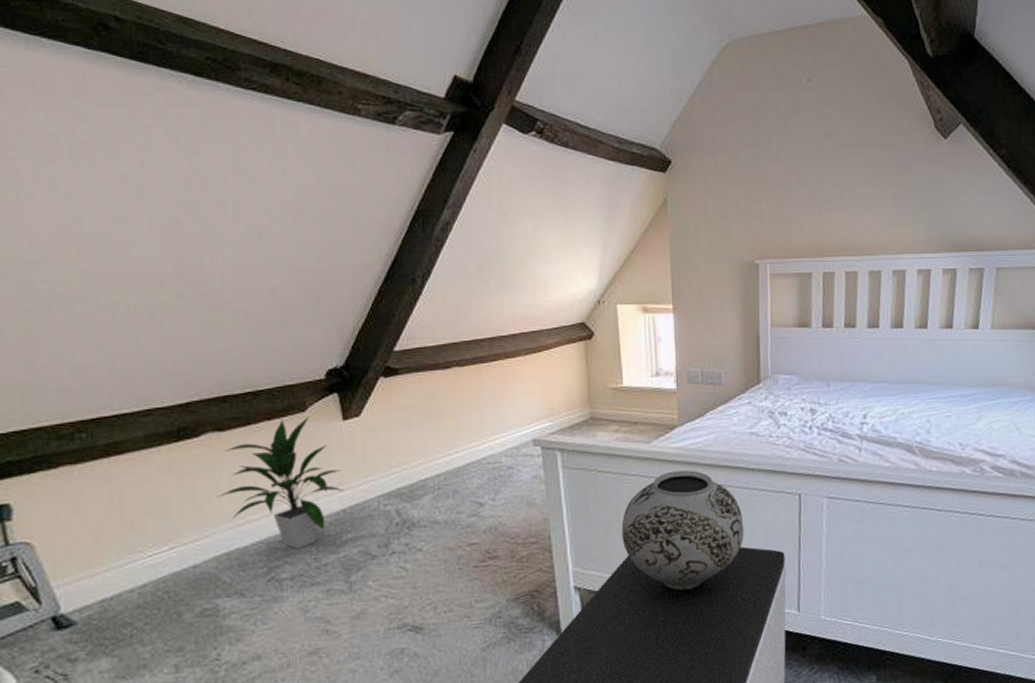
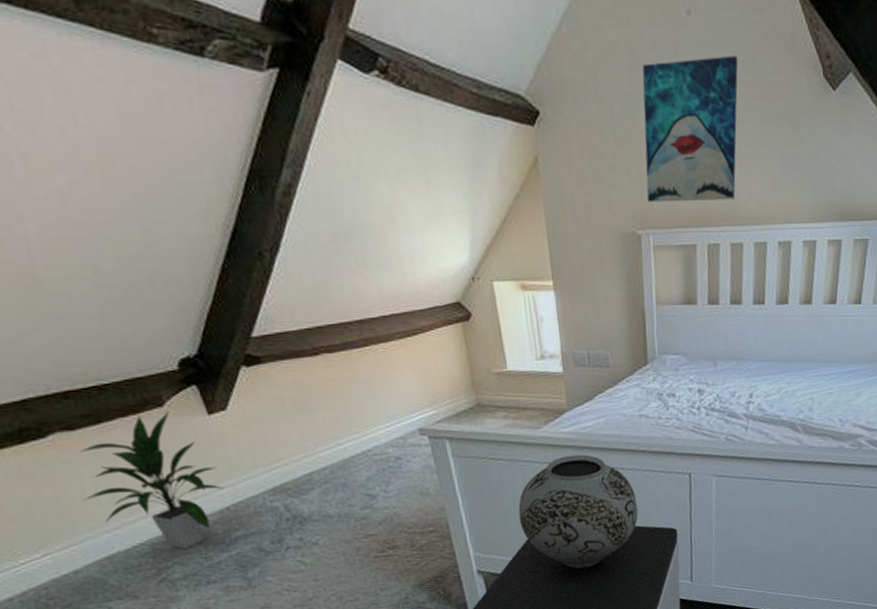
wall art: none [765,113,854,236] -> present [642,55,738,203]

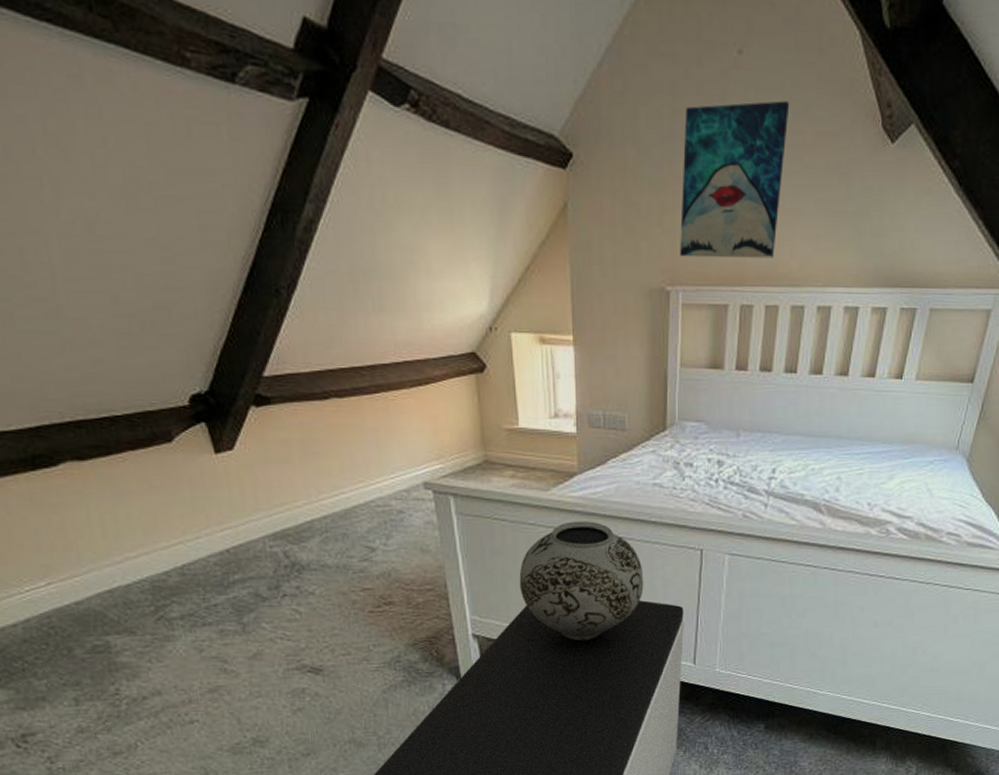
indoor plant: present [79,412,225,549] -> none [88,448,226,588]

